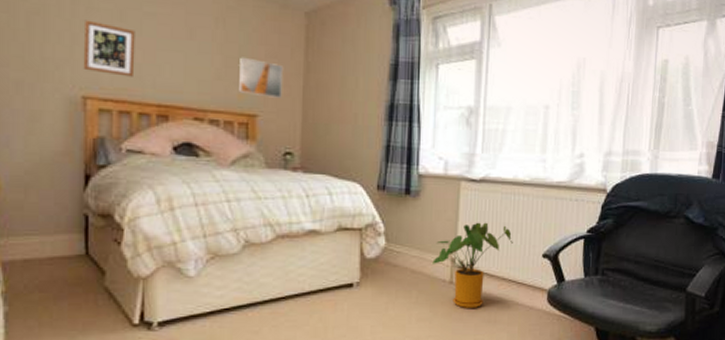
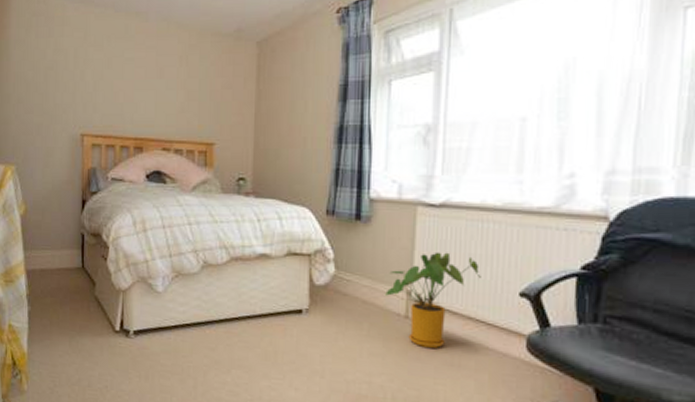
picture frame: present [83,20,135,77] -> none [81,70,119,115]
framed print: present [239,57,284,98] -> none [199,90,238,126]

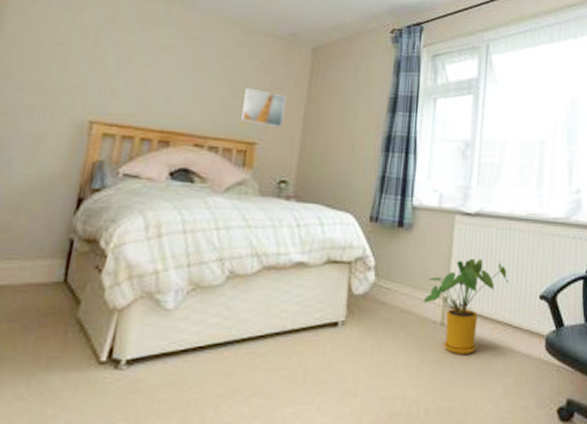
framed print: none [199,90,238,126] -> present [241,87,287,127]

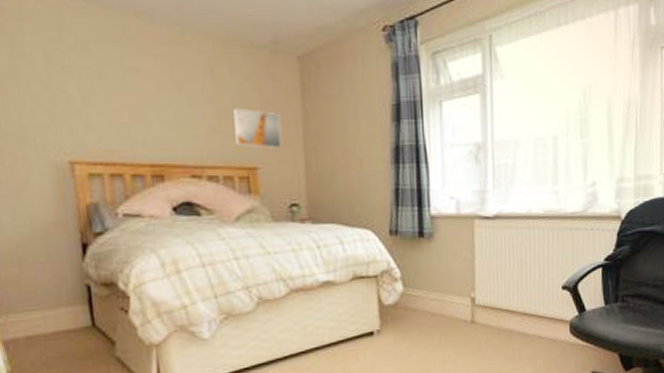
house plant: present [422,258,509,354] -> none [451,259,532,347]

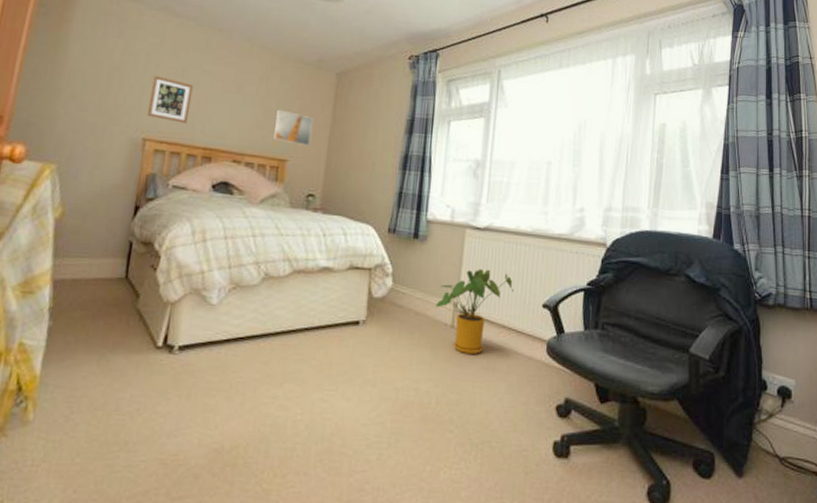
picture frame: none [62,80,122,137] -> present [146,75,194,123]
house plant: none [451,259,532,347] -> present [434,268,514,354]

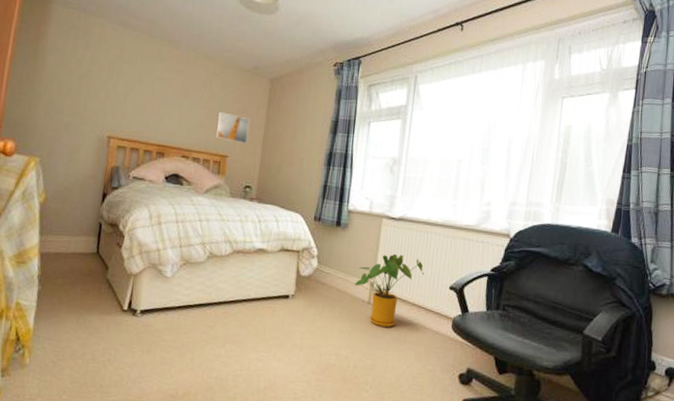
picture frame: present [146,75,194,123] -> none [110,82,149,124]

